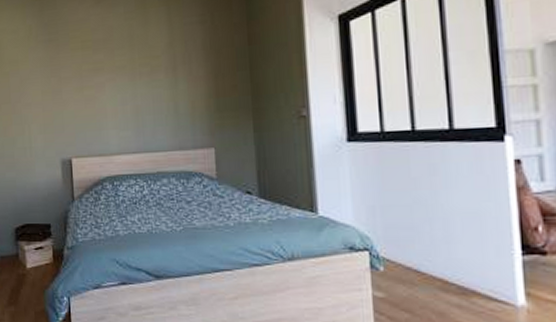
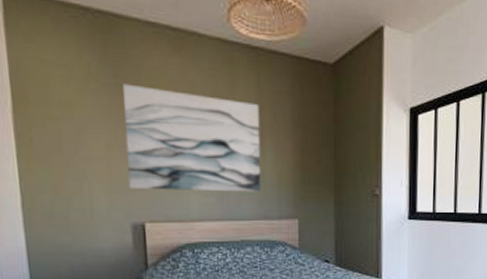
wall art: none [55,37,176,128] -> present [123,83,262,192]

